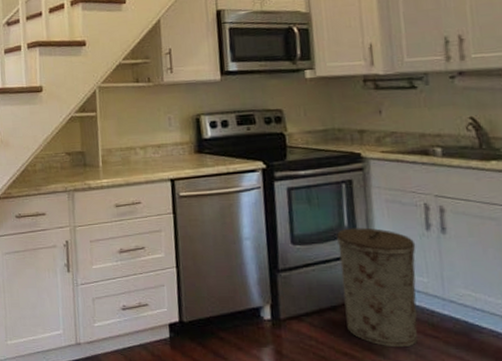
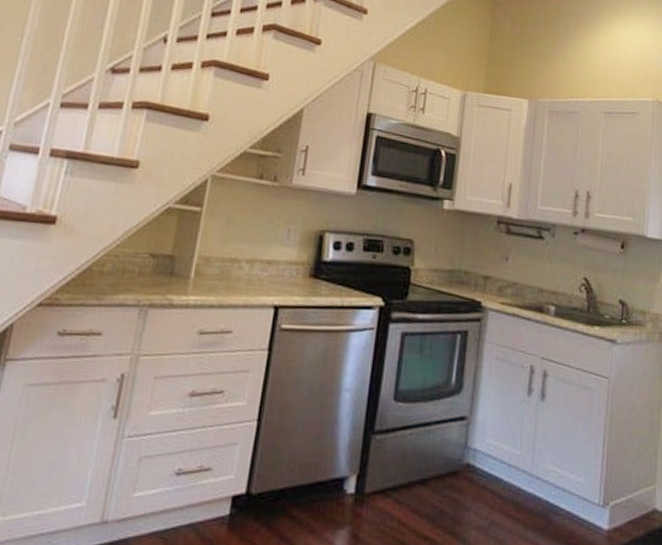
trash can: present [337,227,418,348] -> none [433,386,516,531]

